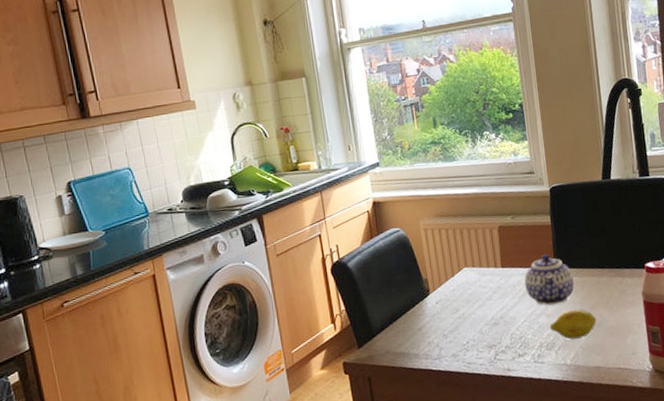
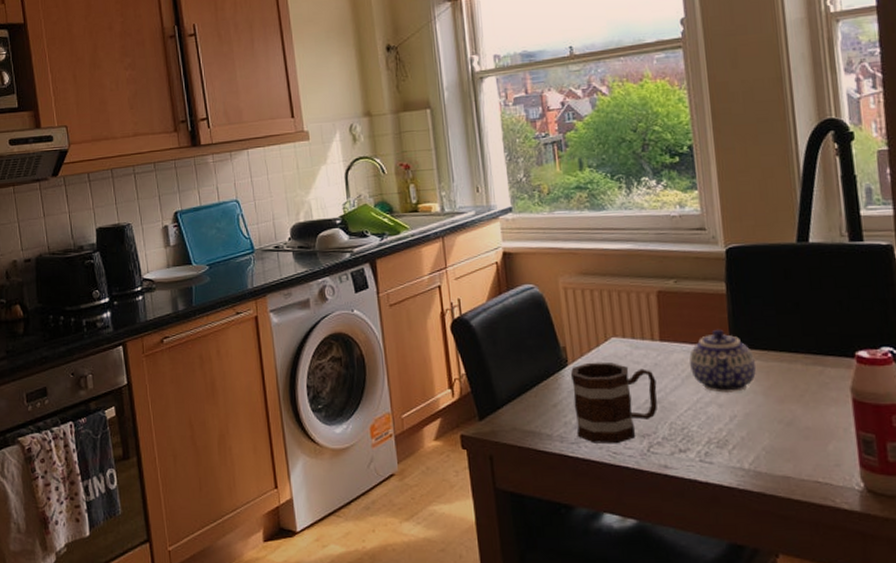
mug: none [431,288,501,357] -> present [570,362,657,444]
fruit: present [549,309,596,340] -> none [721,402,785,439]

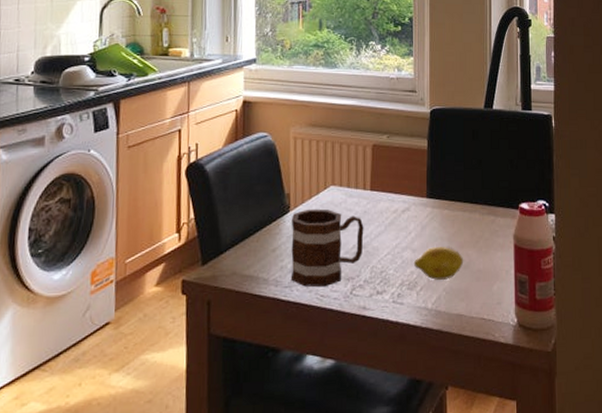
teapot: present [689,329,756,393] -> none [393,181,444,239]
fruit: none [721,402,785,439] -> present [413,247,463,281]

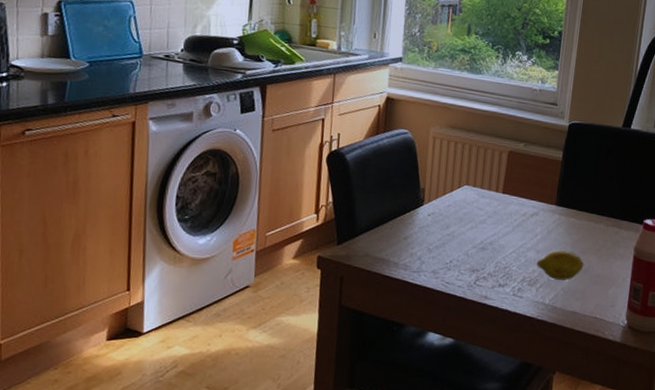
mug: present [290,208,364,287] -> none [419,204,493,276]

